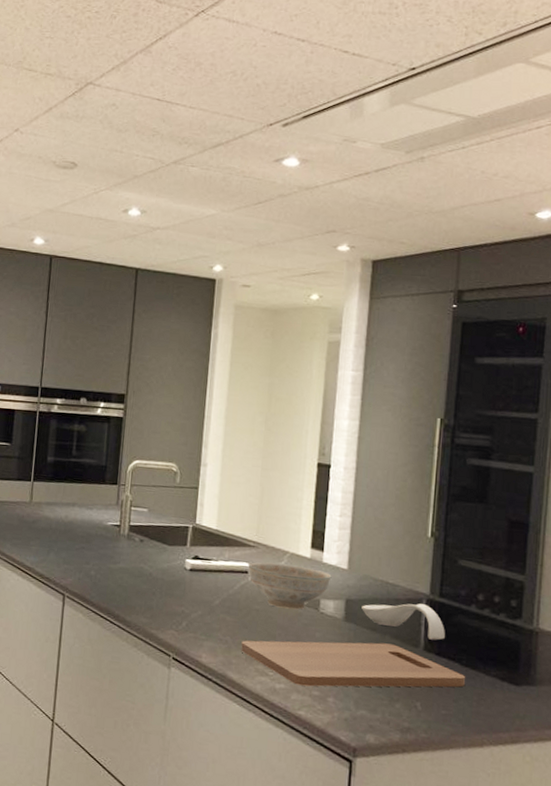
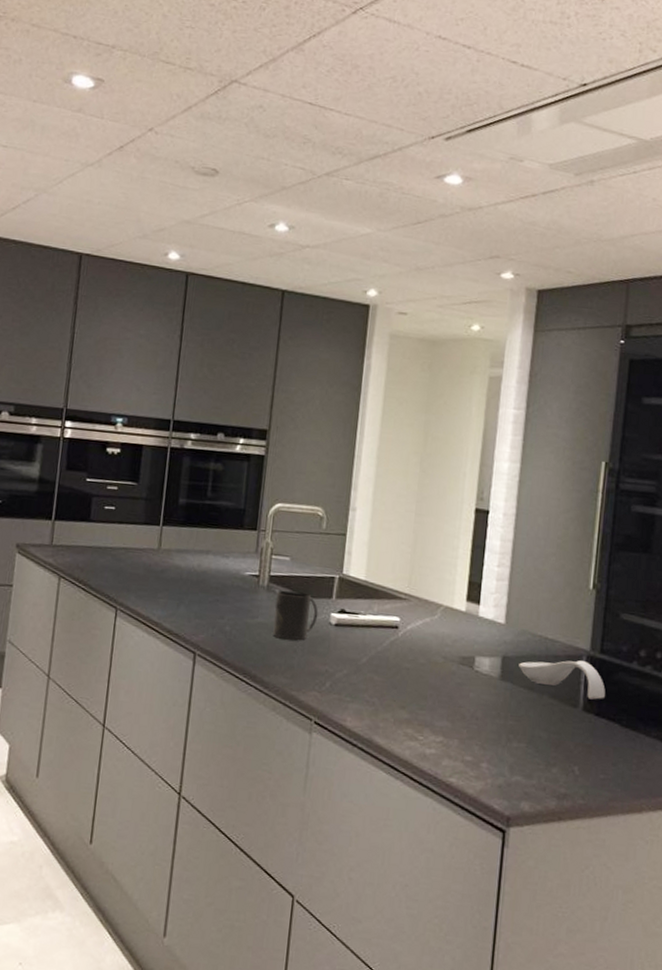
mug: none [133,538,174,584] -> present [273,590,318,640]
cutting board: present [241,640,466,688] -> none [389,702,626,751]
decorative bowl: present [248,562,332,610] -> none [398,616,488,668]

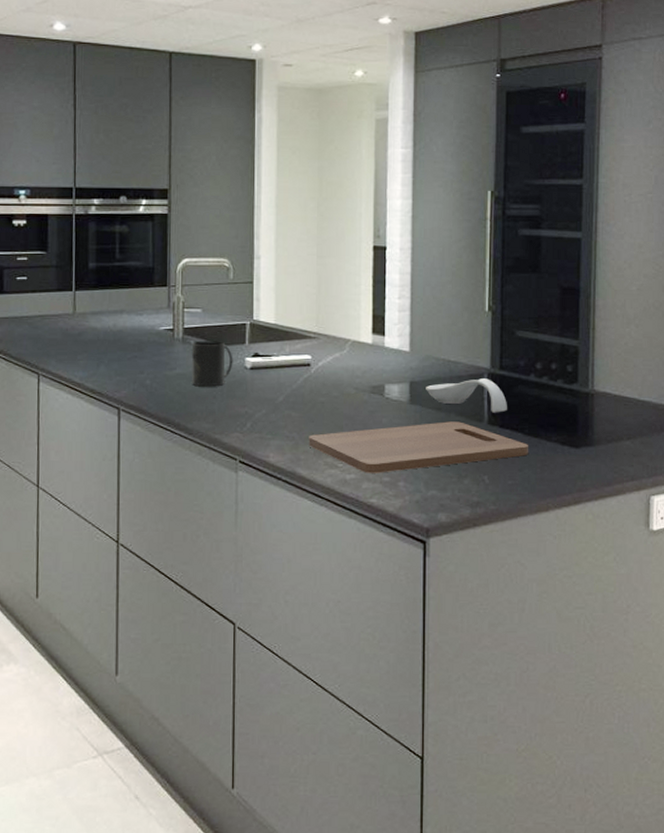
cutting board: none [389,702,626,751] -> present [309,421,529,473]

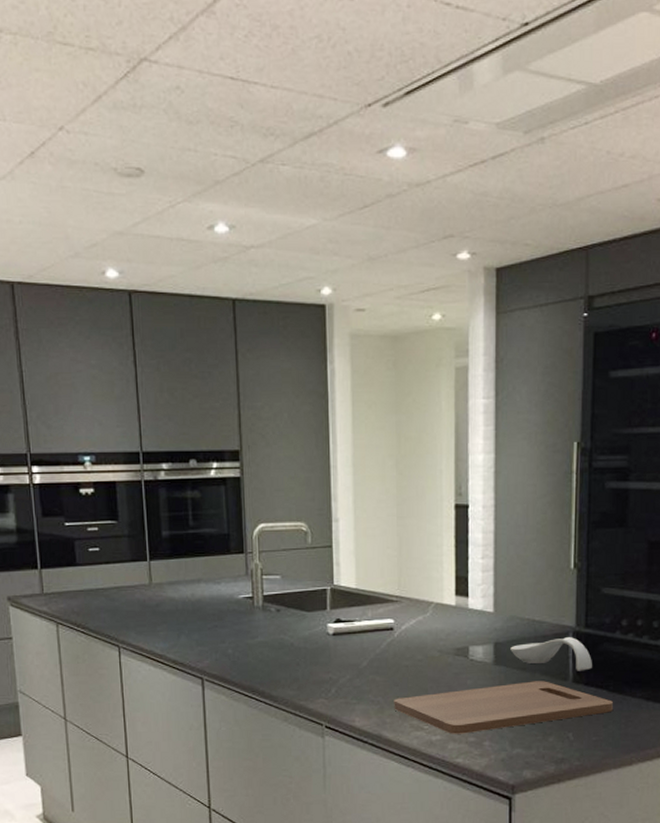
mug: present [191,341,233,387] -> none [272,607,315,654]

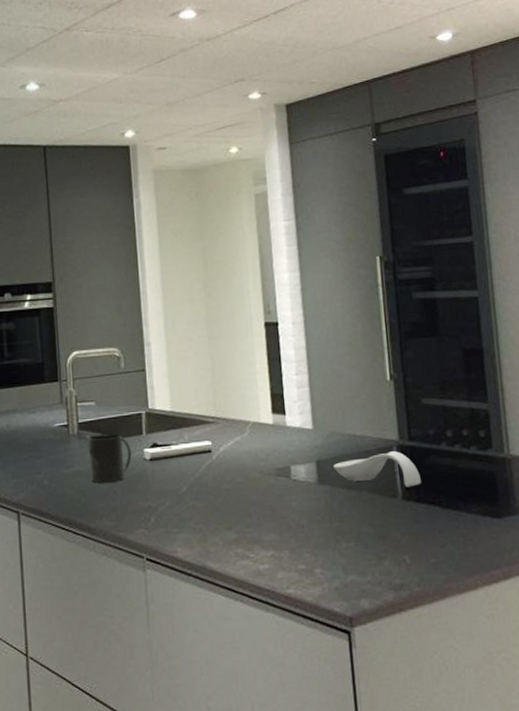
mug: none [272,607,315,654] -> present [87,433,132,483]
cutting board: present [394,681,614,734] -> none [216,499,449,562]

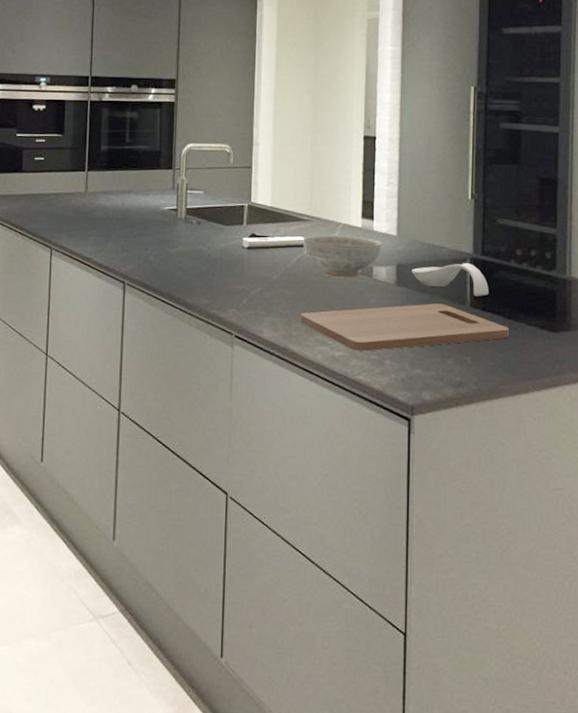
mug: present [87,433,132,483] -> none [193,221,232,264]
decorative bowl: none [210,434,298,483] -> present [303,234,383,278]
cutting board: none [216,499,449,562] -> present [300,303,510,351]

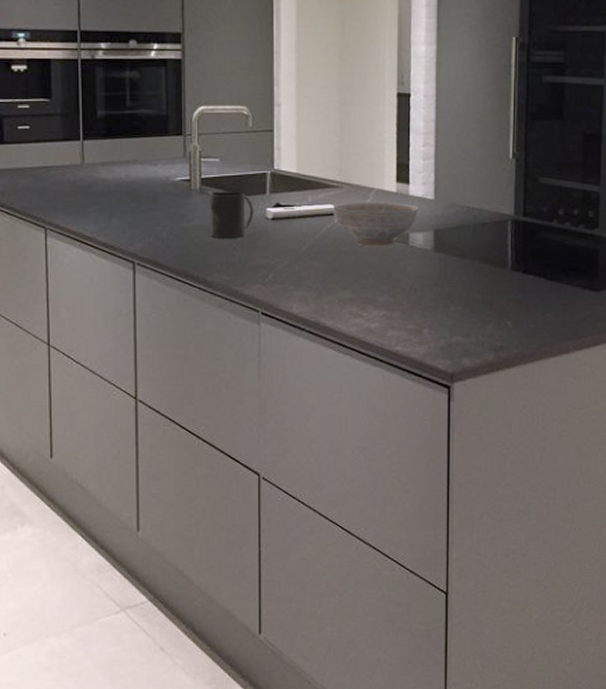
mug: none [193,221,232,264] -> present [209,191,254,239]
cutting board: present [300,303,510,351] -> none [333,268,551,322]
spoon rest: present [412,263,489,297] -> none [450,225,530,259]

